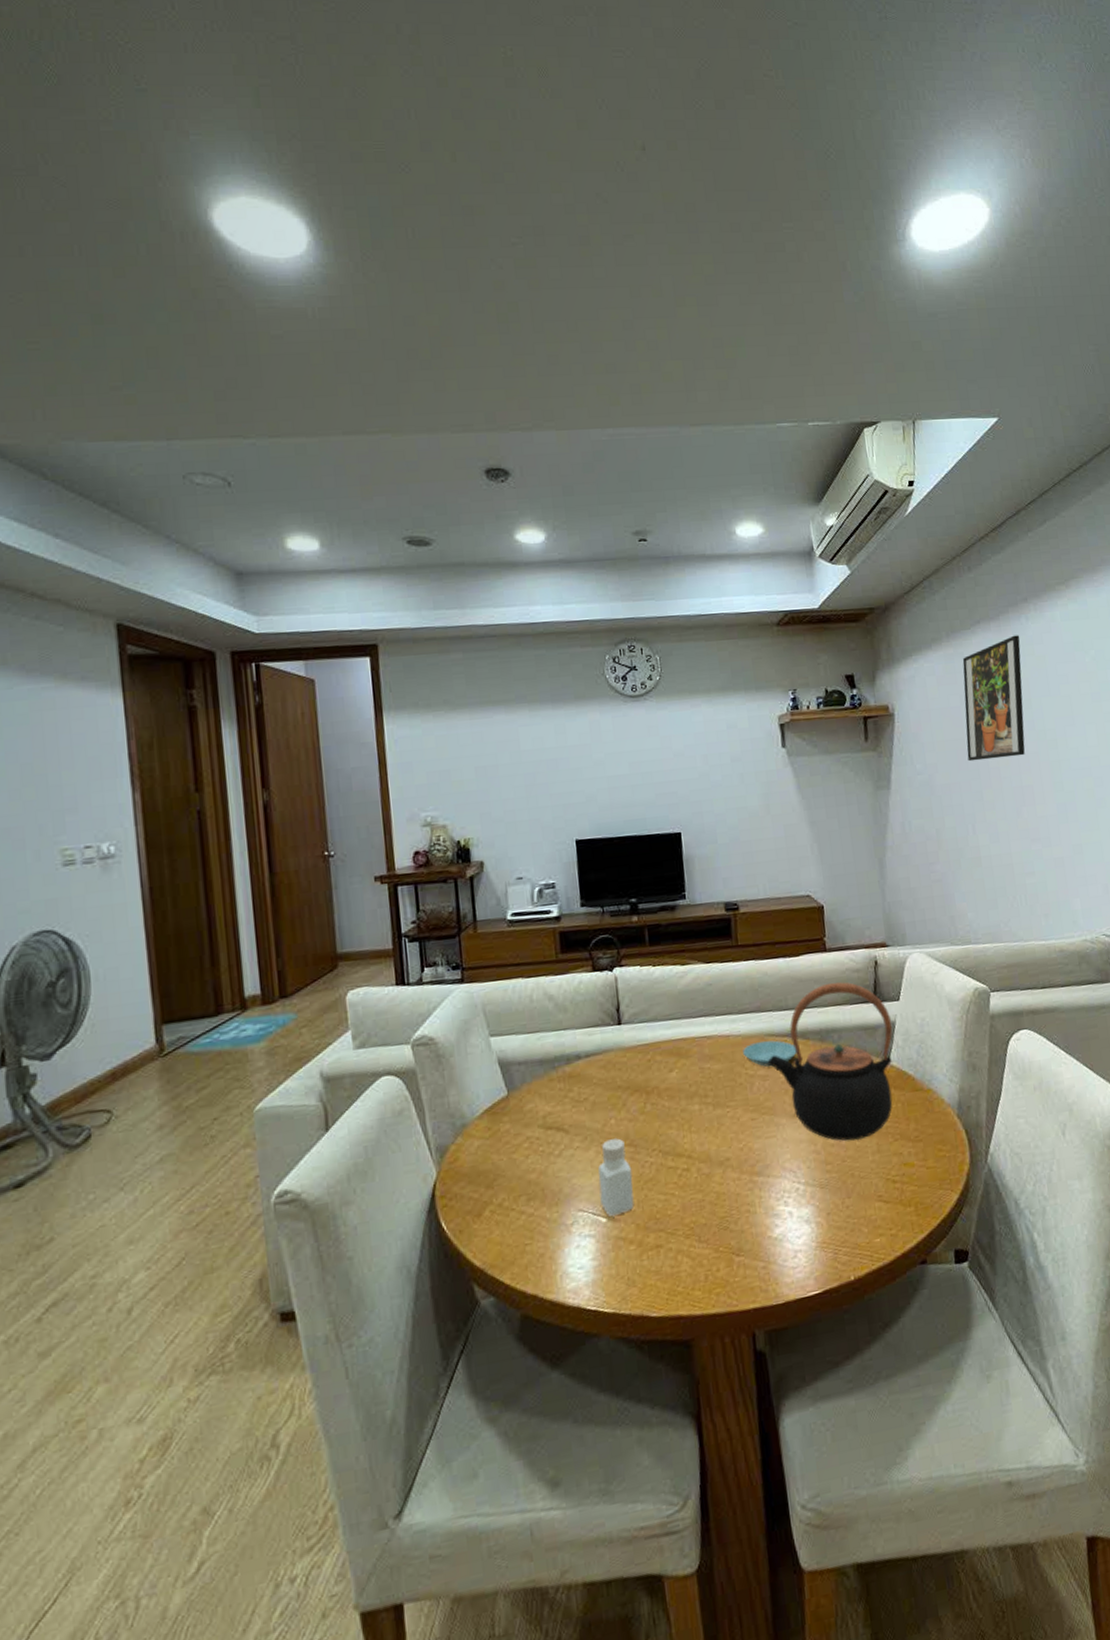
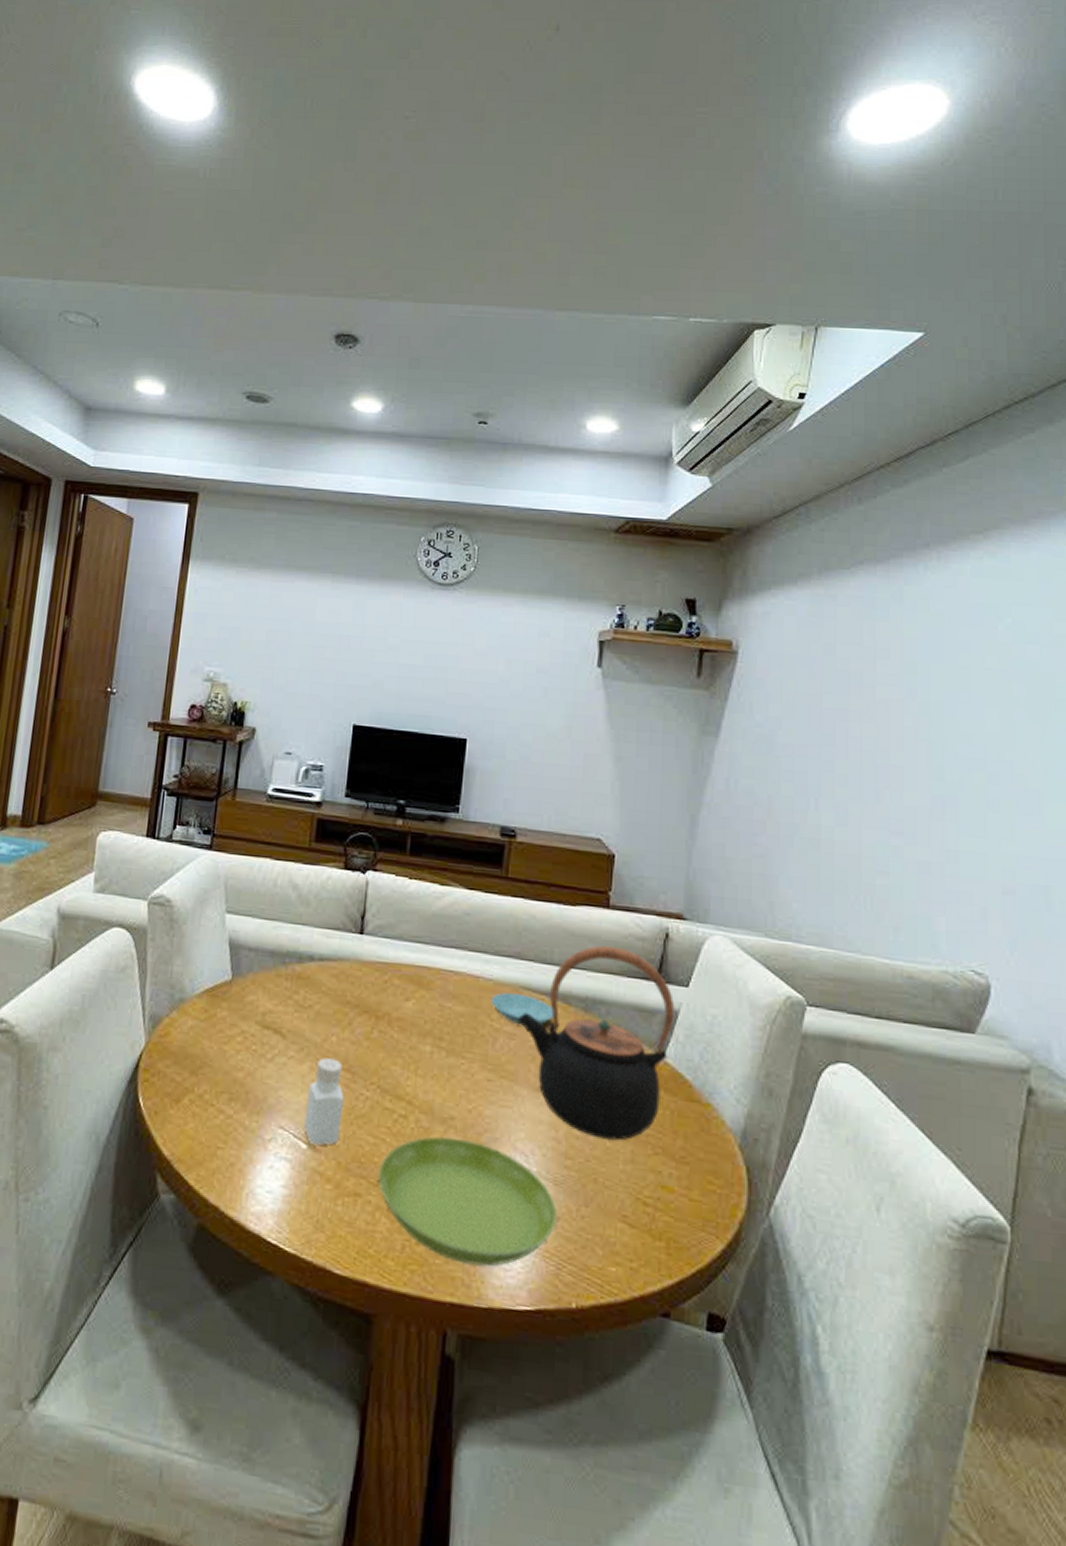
saucer: none [673,1172,828,1276] -> present [378,1136,557,1267]
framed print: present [962,635,1026,762] -> none [822,584,913,729]

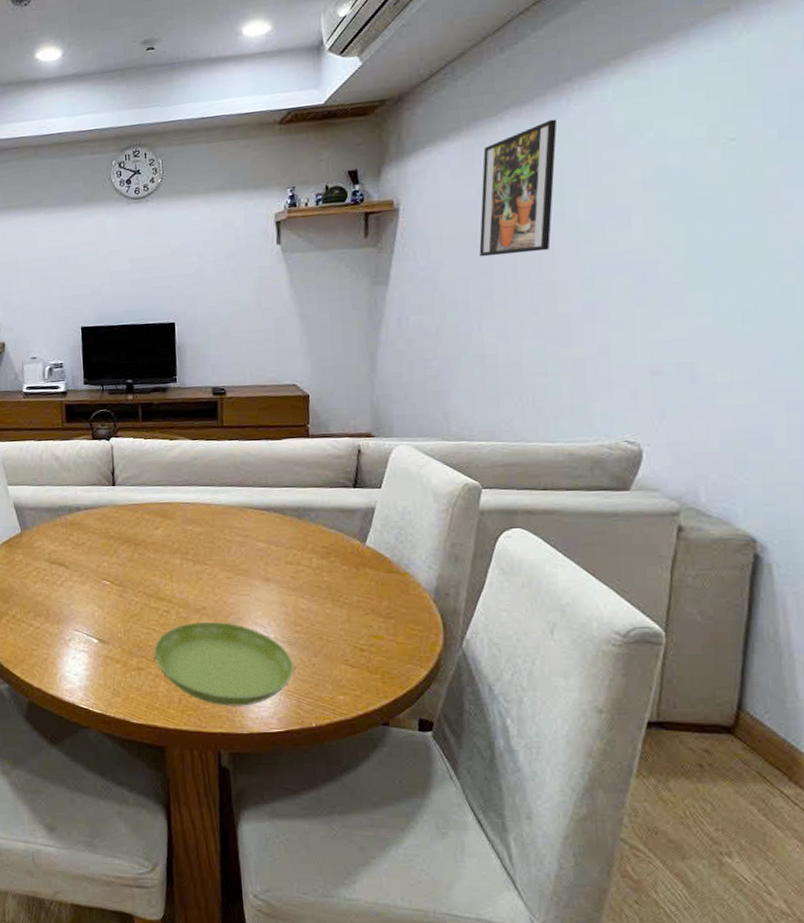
pepper shaker: present [304,1058,345,1145] -> none [92,578,121,639]
saucer: present [491,992,554,1026] -> none [223,512,274,535]
teapot: present [517,945,675,1141] -> none [245,466,372,608]
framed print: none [822,584,913,729] -> present [479,119,558,257]

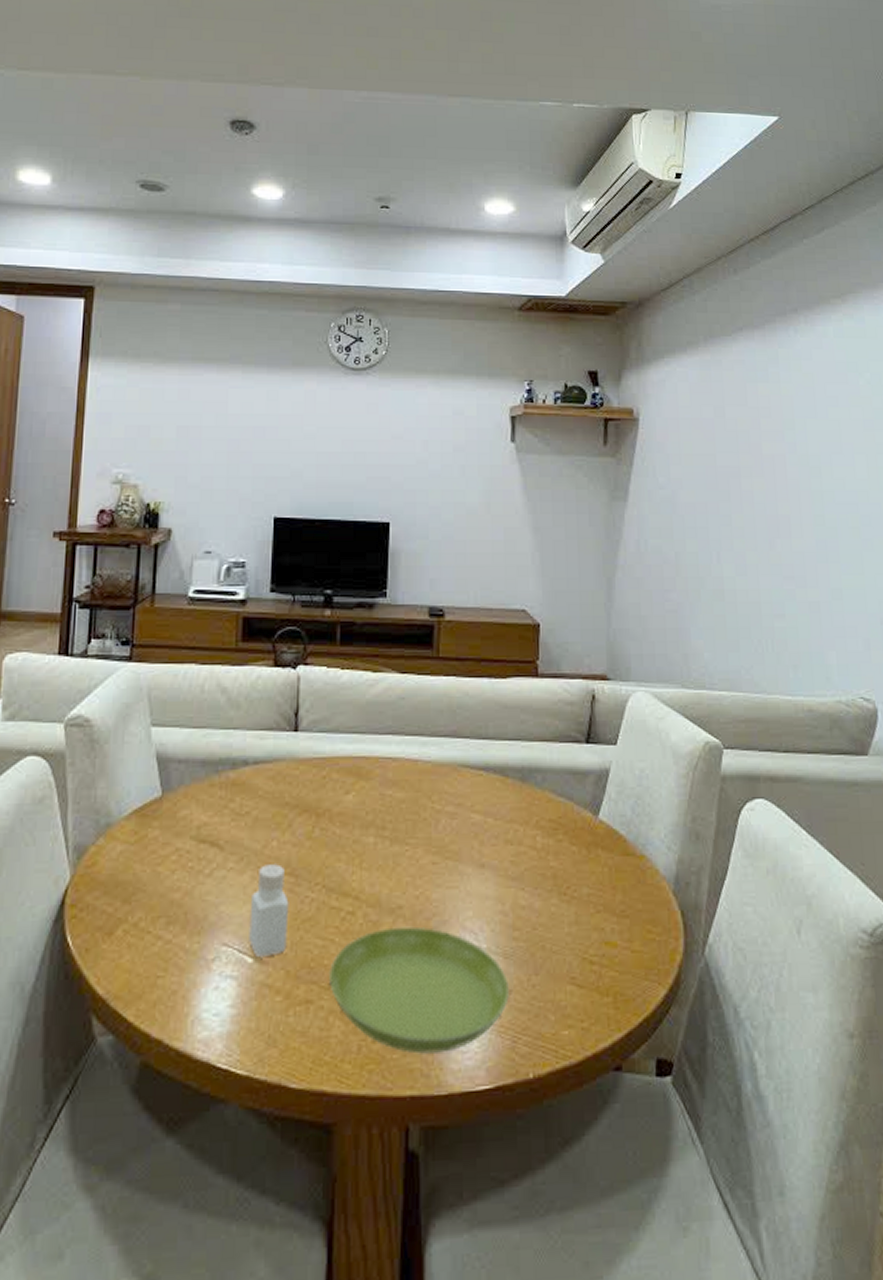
pepper shaker: none [92,578,121,639] -> present [249,864,289,957]
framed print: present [479,119,558,257] -> none [717,347,787,481]

